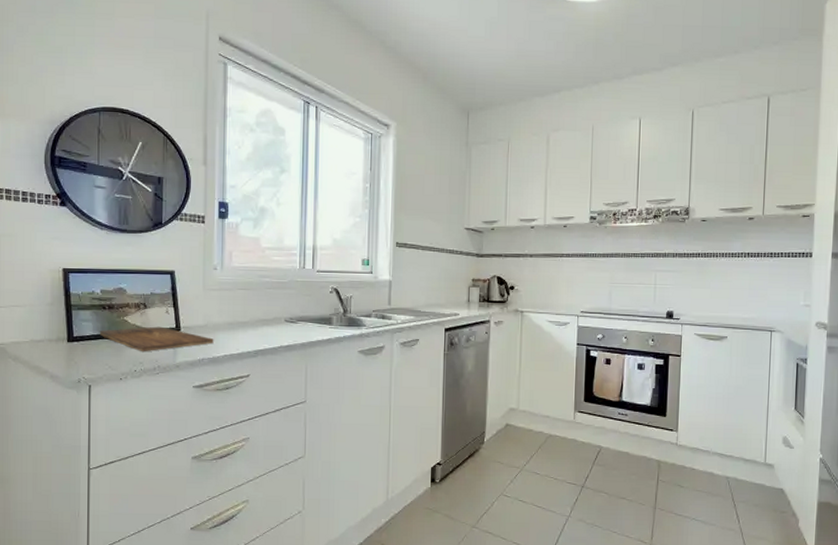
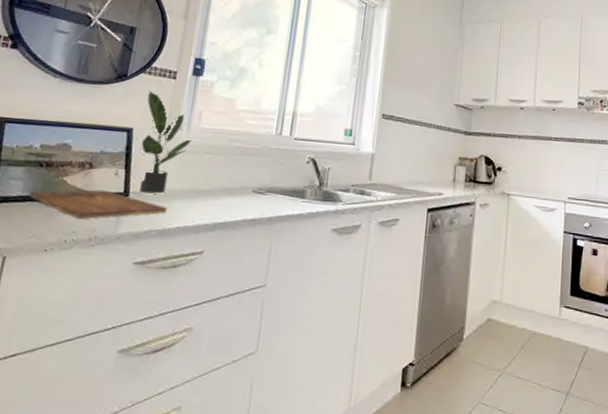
potted plant: none [183,235,227,328] -> present [139,90,193,194]

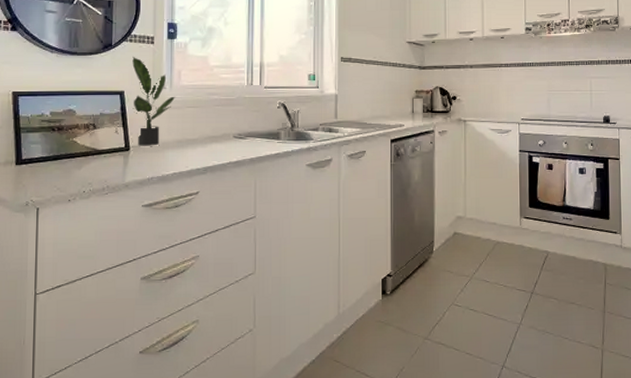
cutting board: present [28,189,167,220] -> none [48,146,163,173]

